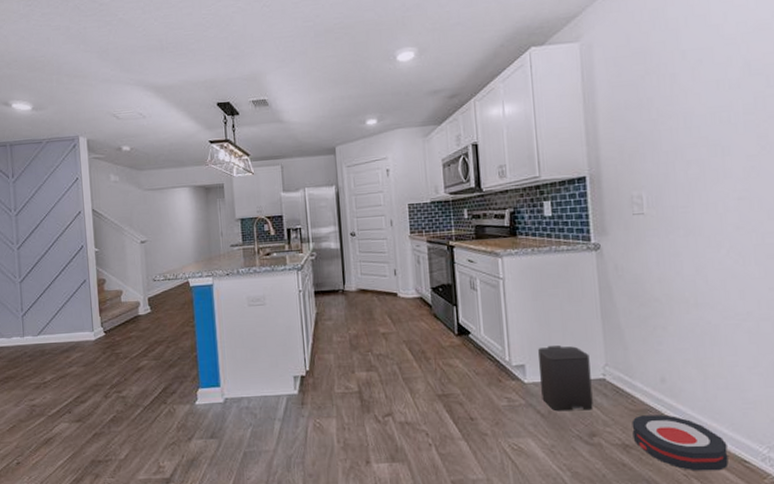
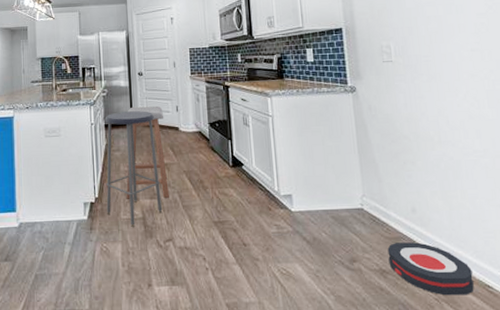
bar stool: none [314,275,381,401] -> present [105,111,163,227]
stool: none [339,269,388,372] -> present [126,105,169,199]
pedal bin: present [538,346,593,412] -> none [303,177,353,238]

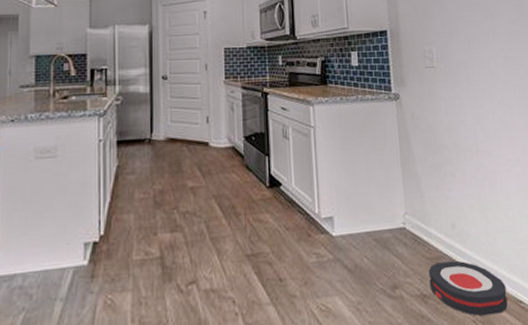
bar stool: present [105,111,163,227] -> none [114,123,186,270]
stool: present [126,105,169,199] -> none [141,116,194,235]

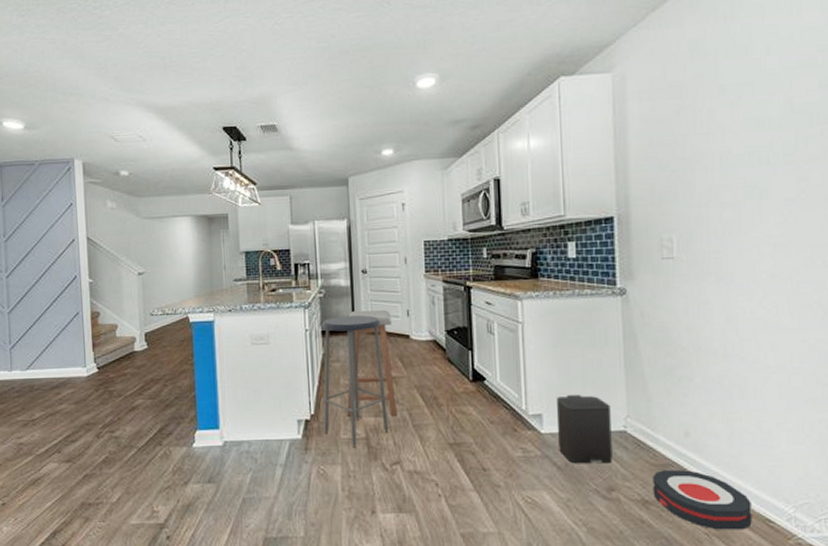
bar stool: none [114,123,186,270] -> present [321,315,389,448]
stool: none [141,116,194,235] -> present [347,309,397,417]
pedal bin: none [346,195,395,265] -> present [557,395,613,464]

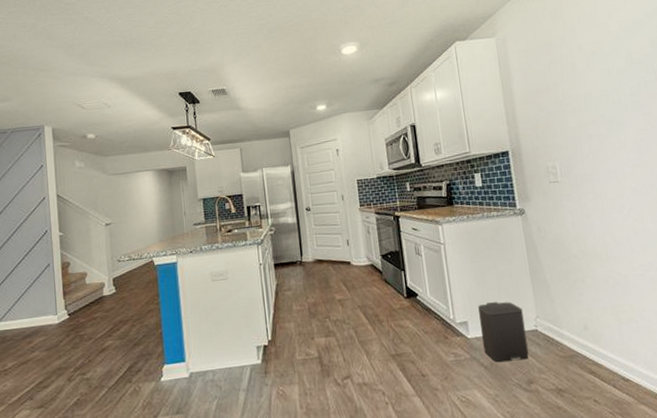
bar stool: present [321,315,389,448] -> none [273,247,339,367]
stool: present [347,309,397,417] -> none [296,241,345,339]
robot vacuum: present [652,470,752,530] -> none [562,358,646,409]

